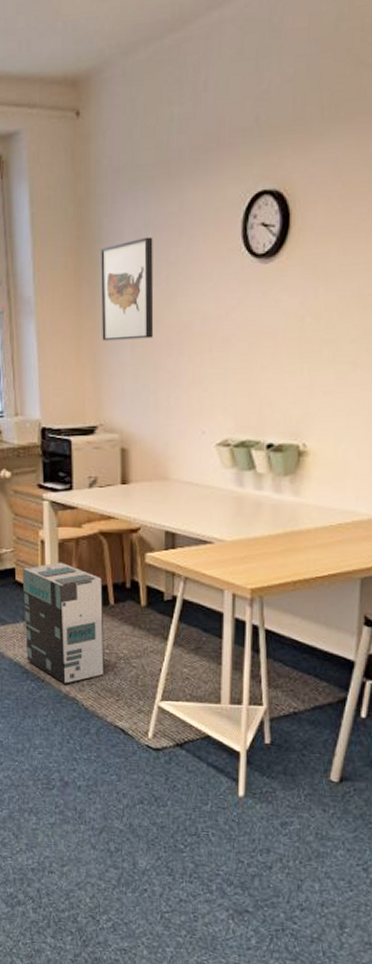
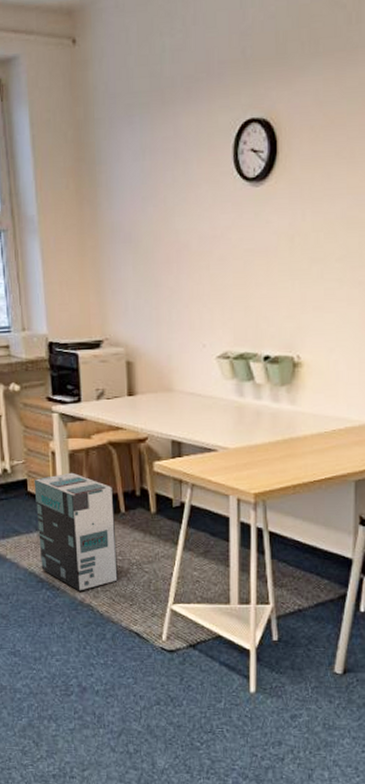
wall art: present [101,236,154,341] -> none [100,160,154,259]

